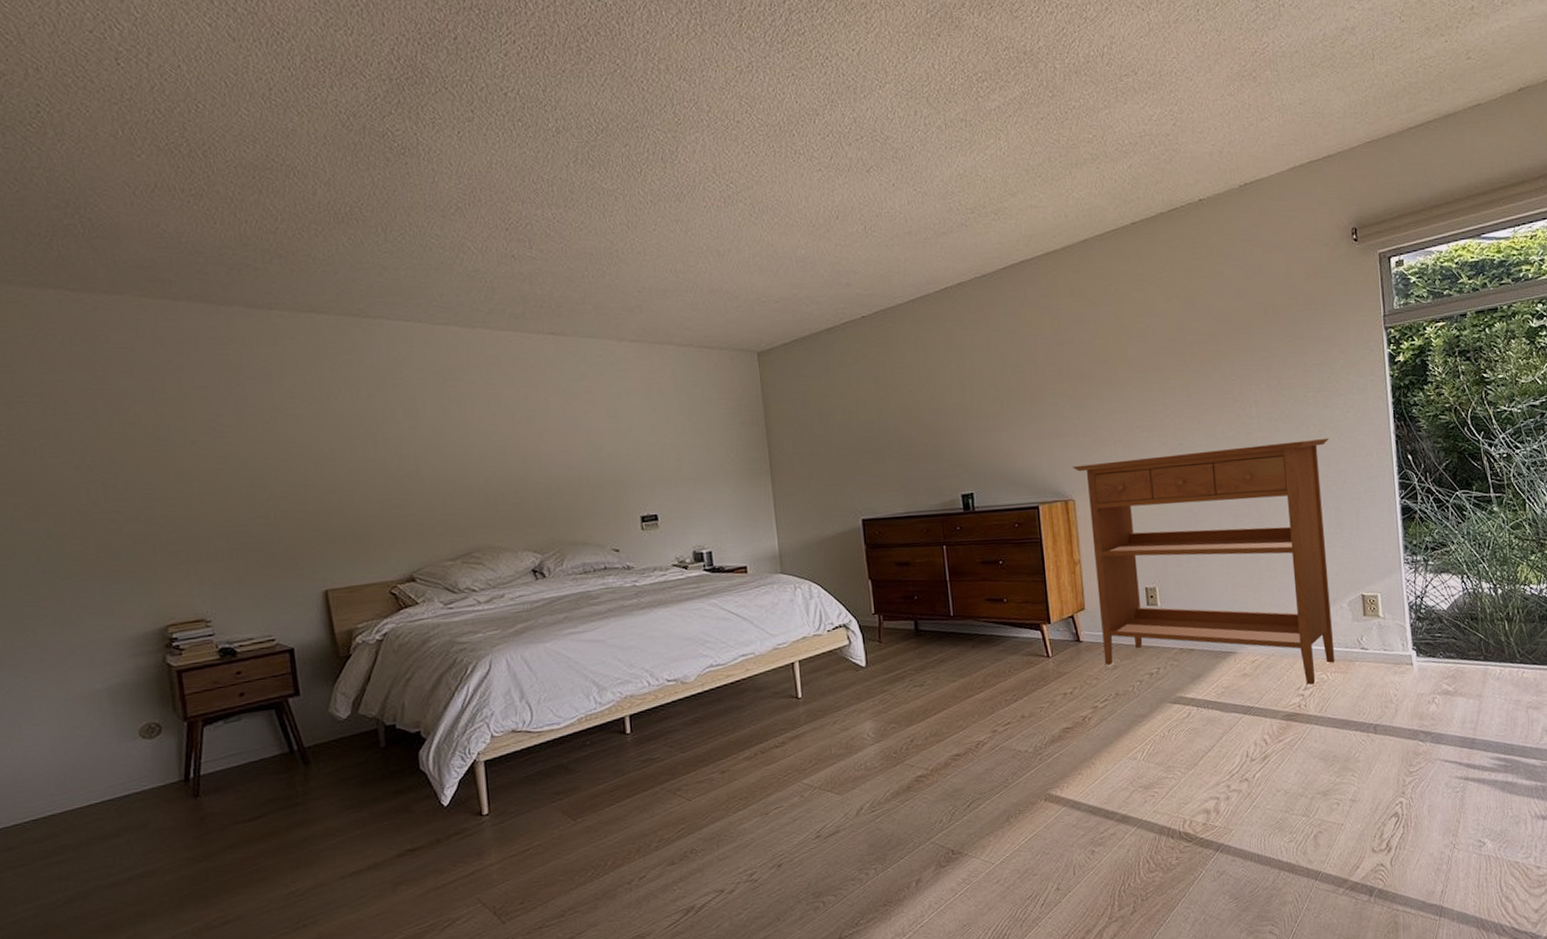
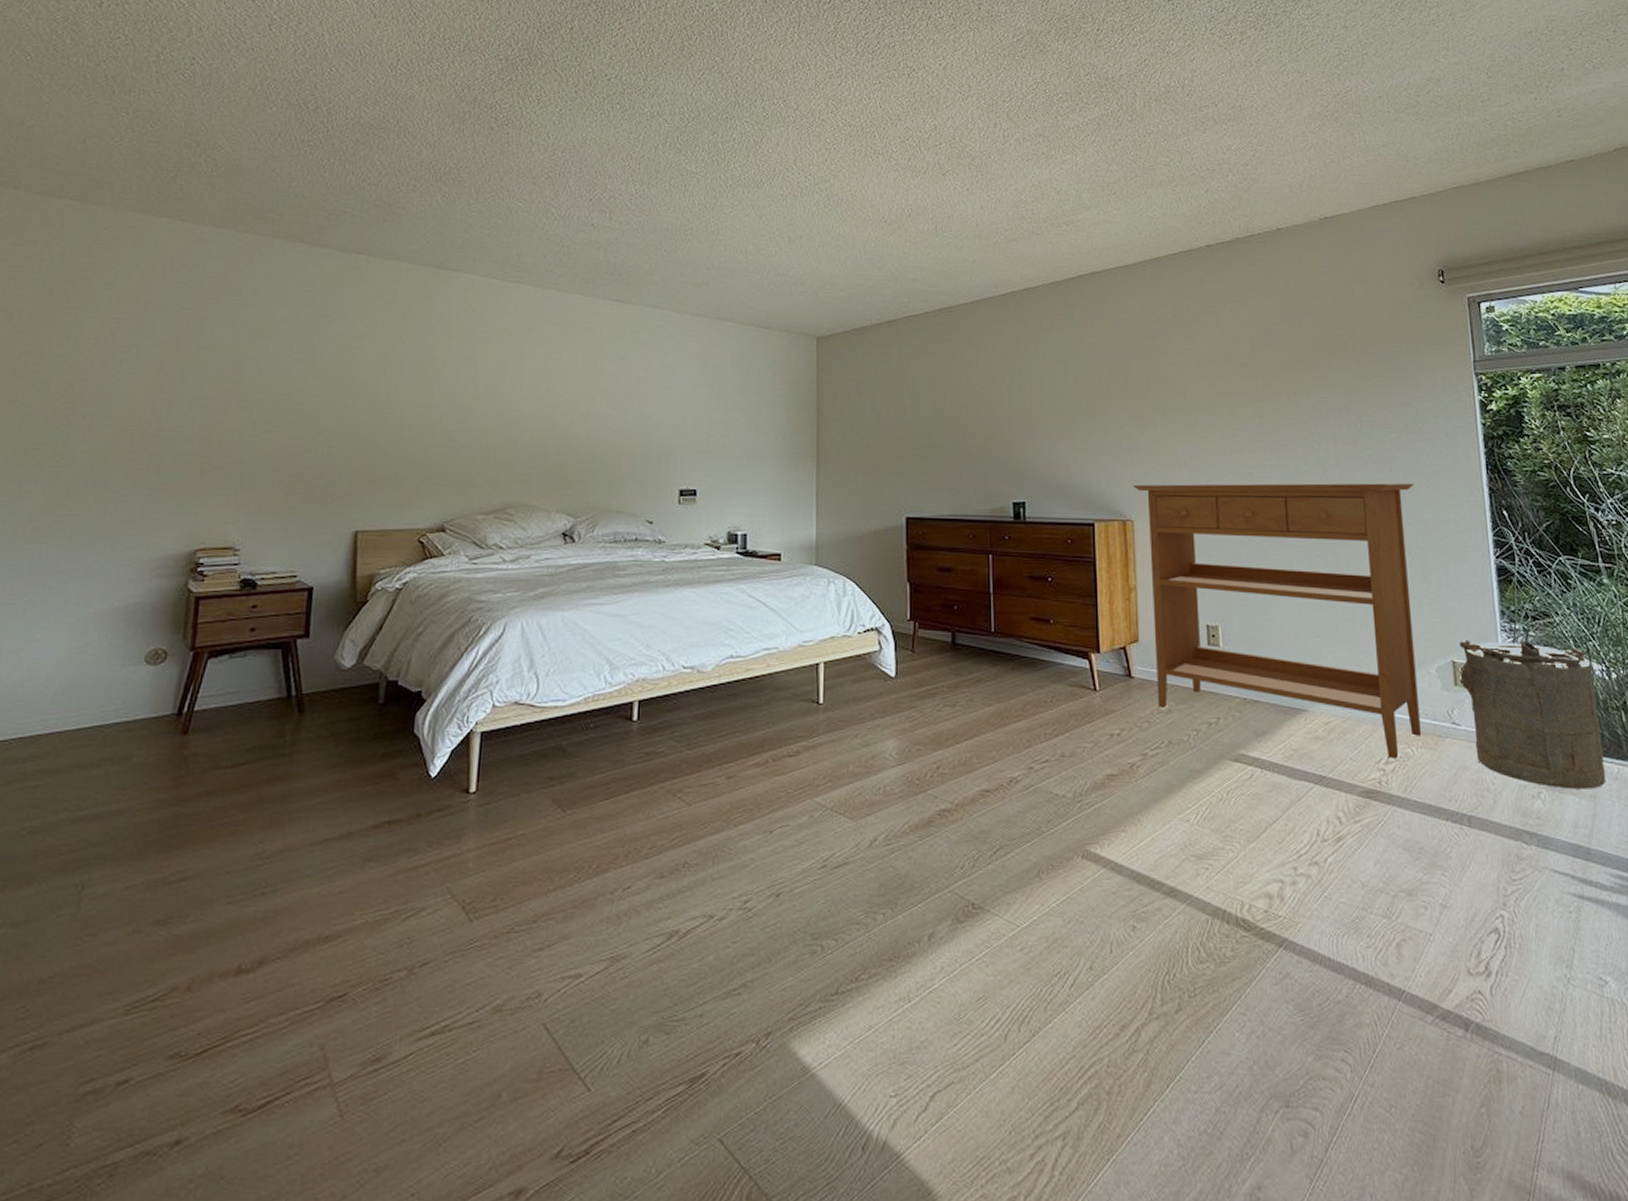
laundry hamper: none [1367,569,1490,692] -> present [1459,639,1606,789]

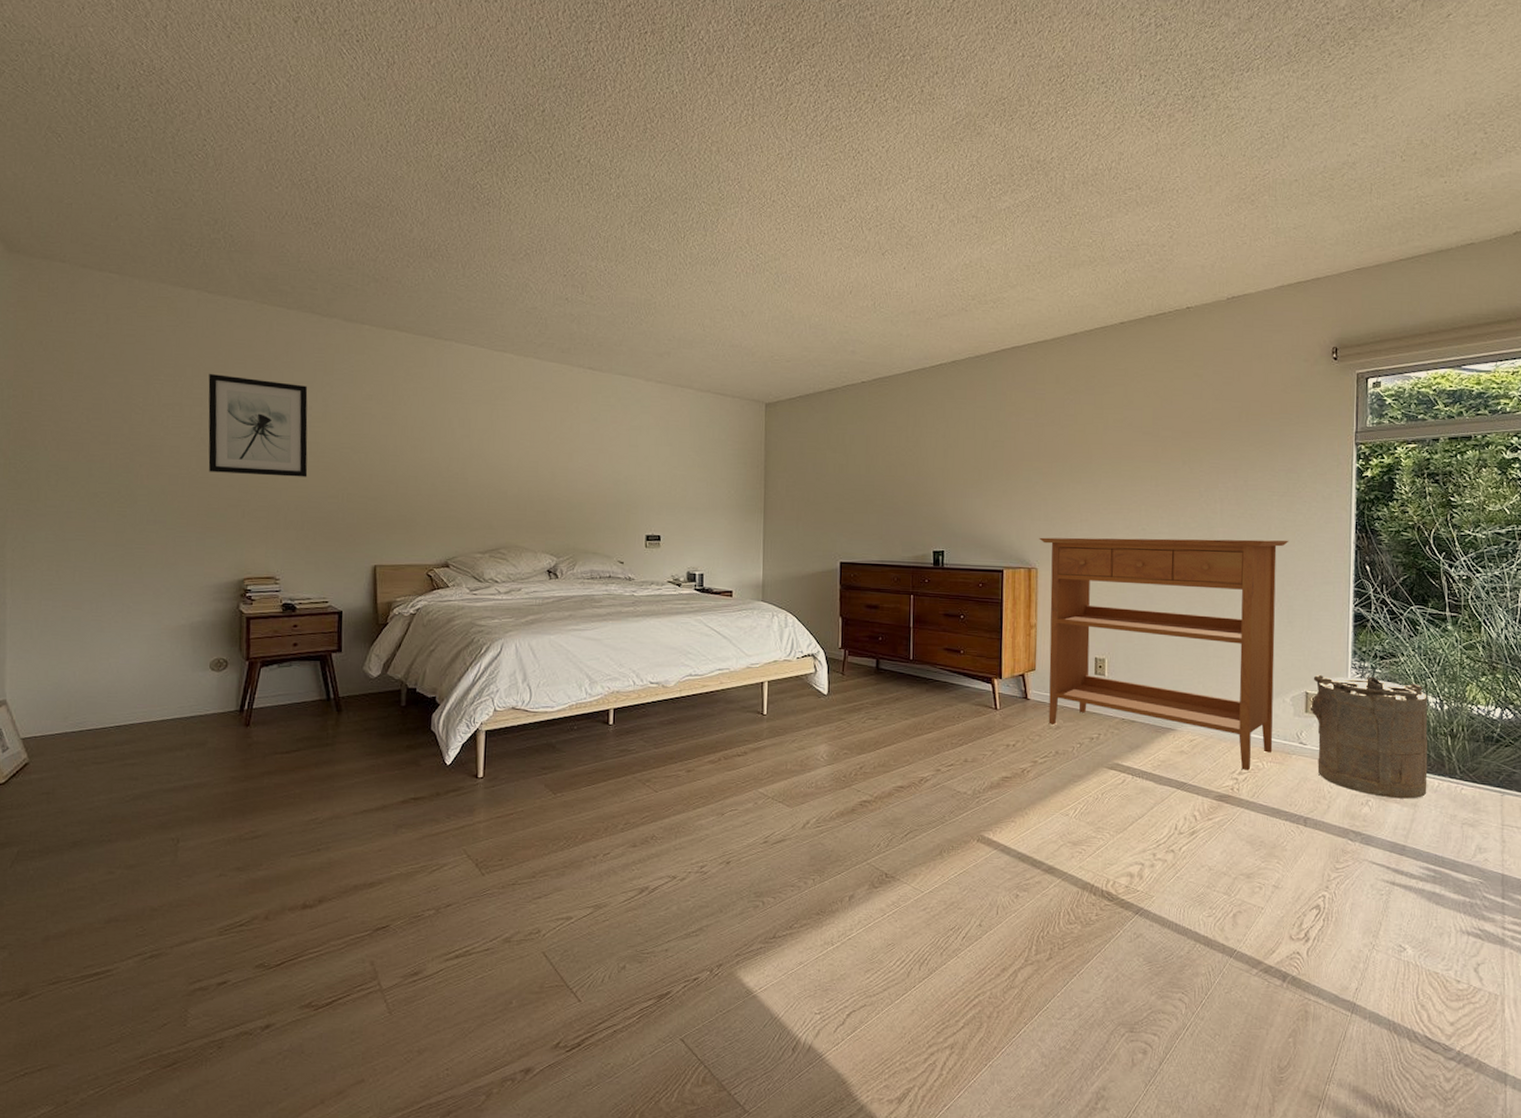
wall art: none [165,310,290,428] -> present [208,373,308,477]

